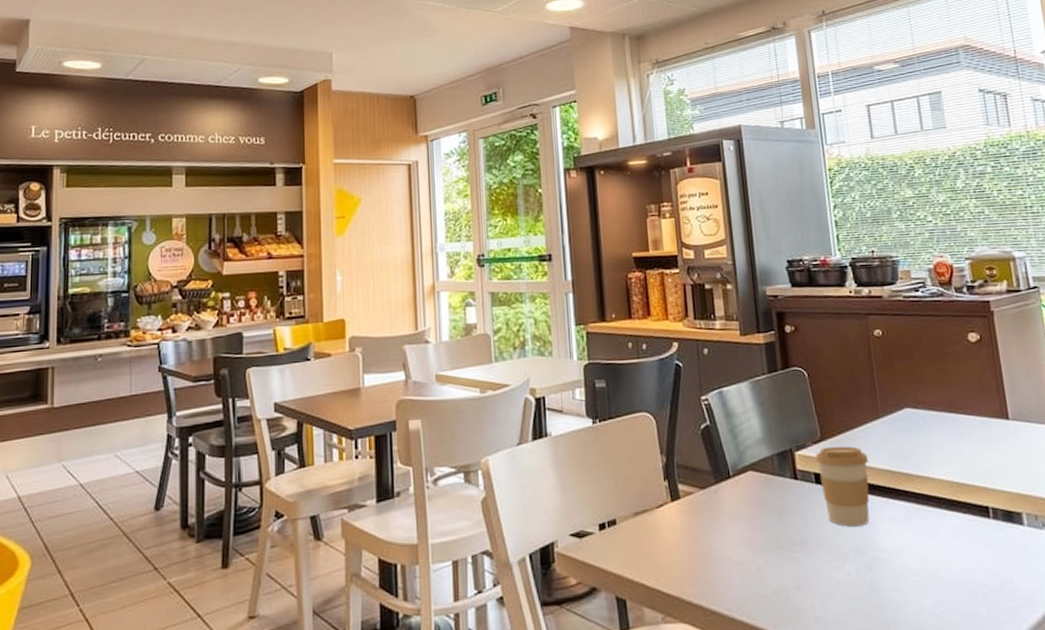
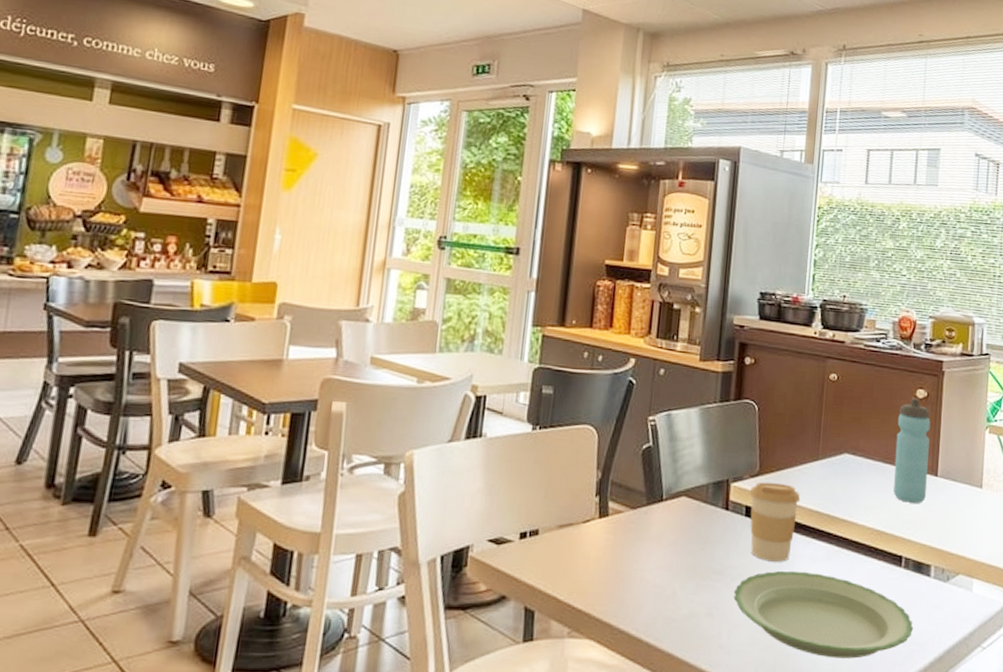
plate: none [819,533,1018,621] -> present [734,570,914,659]
water bottle: none [953,342,1002,451] -> present [893,398,931,503]

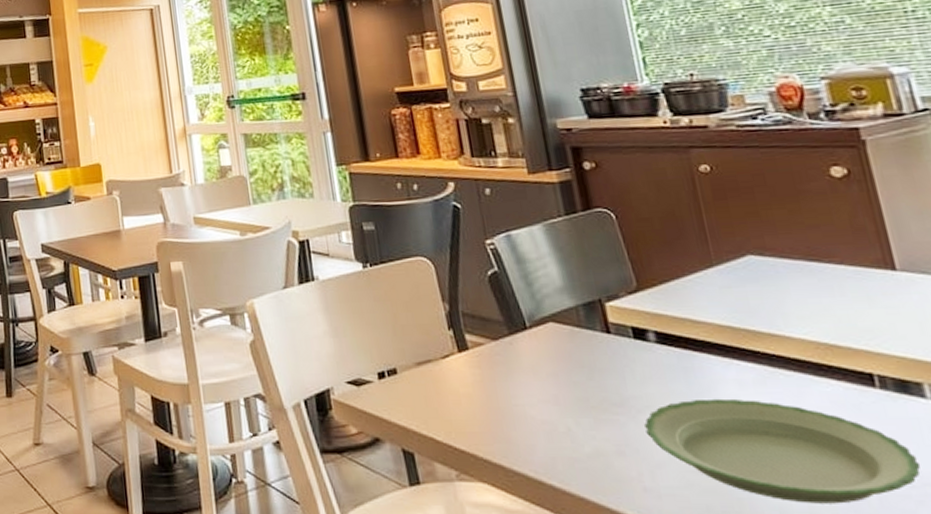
coffee cup: present [749,482,801,562] -> none [631,297,708,389]
water bottle: present [893,398,931,503] -> none [811,178,887,307]

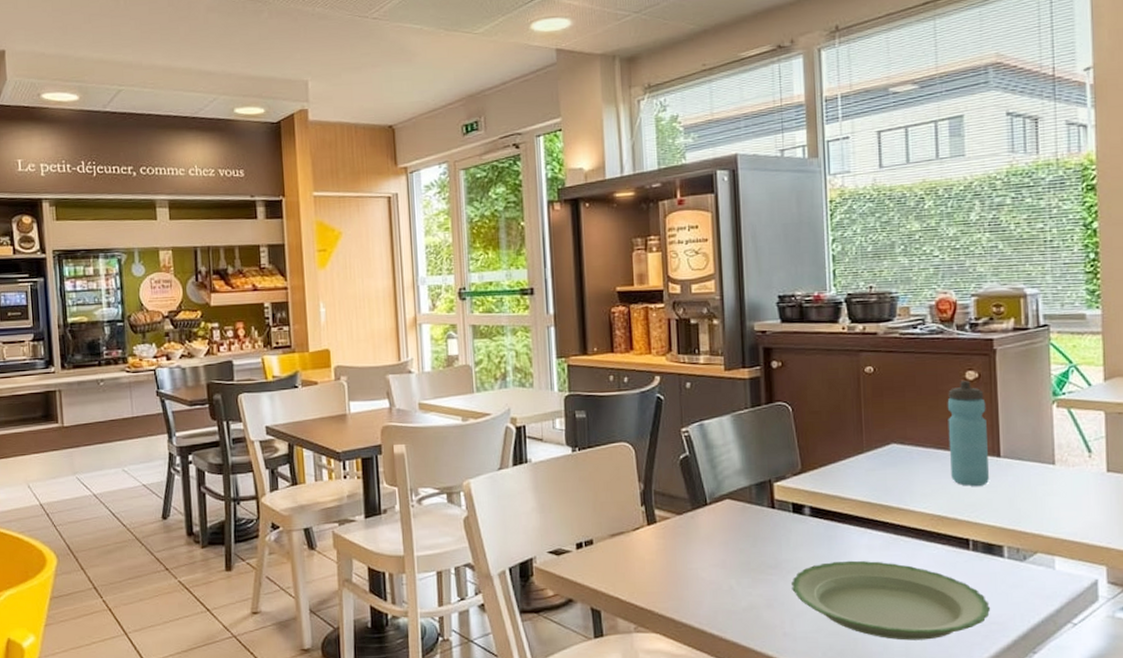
water bottle: none [811,178,887,307] -> present [947,380,990,486]

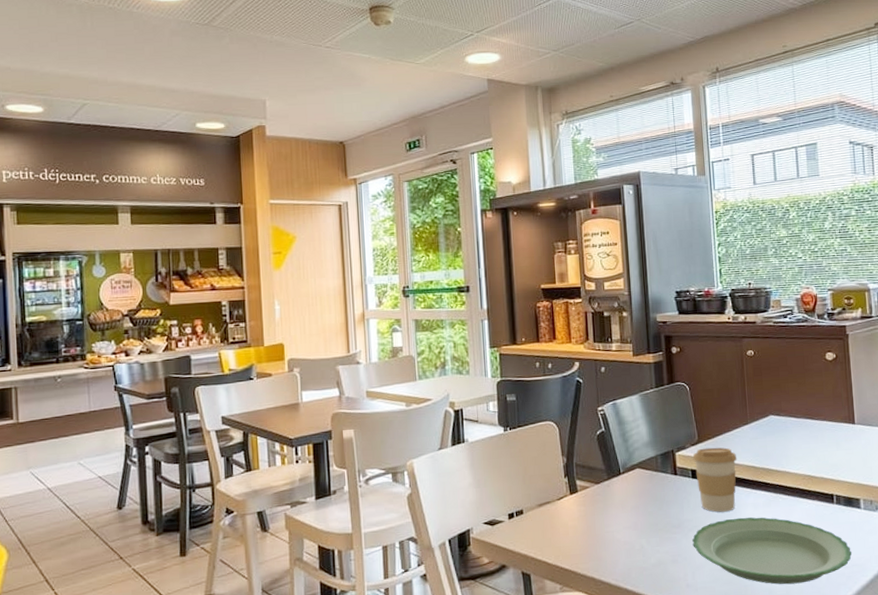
coffee cup: none [794,478,849,553] -> present [692,447,738,513]
water bottle: present [947,380,990,486] -> none [812,360,848,449]

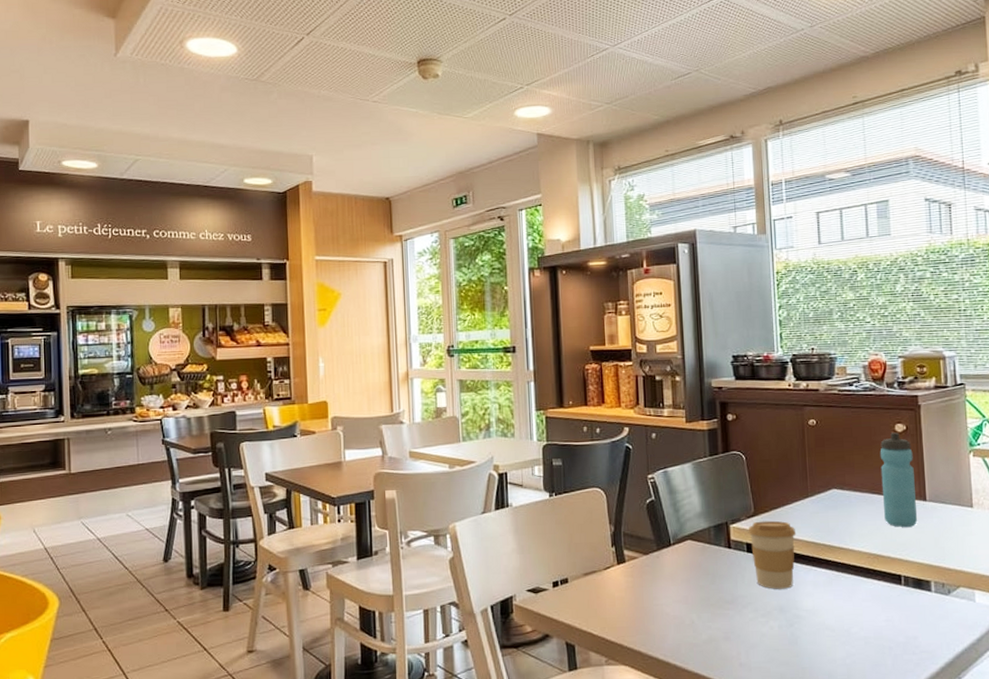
plate: present [692,517,852,585] -> none [746,595,921,669]
water bottle: none [812,360,848,449] -> present [880,432,918,527]

